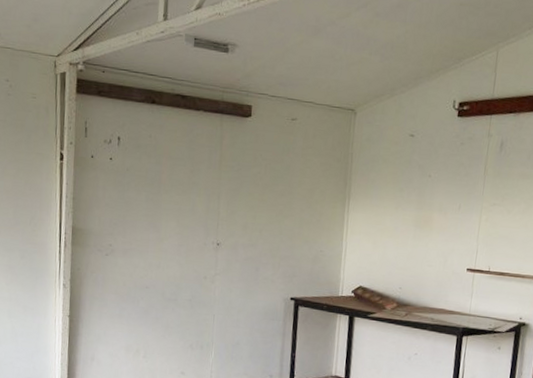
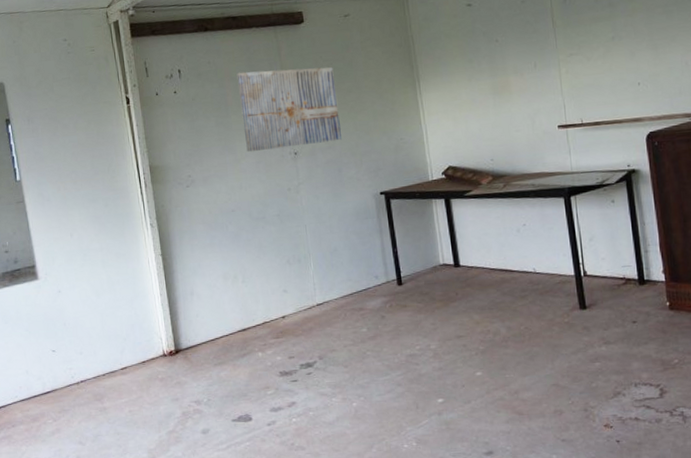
wall art: none [171,152,271,241] -> present [236,66,342,153]

